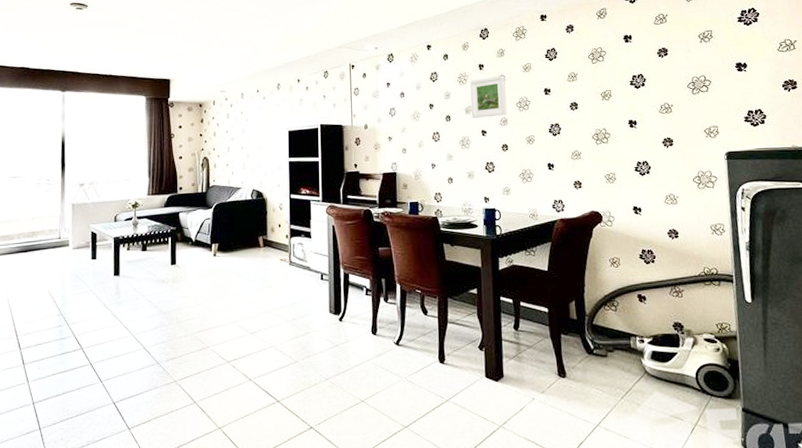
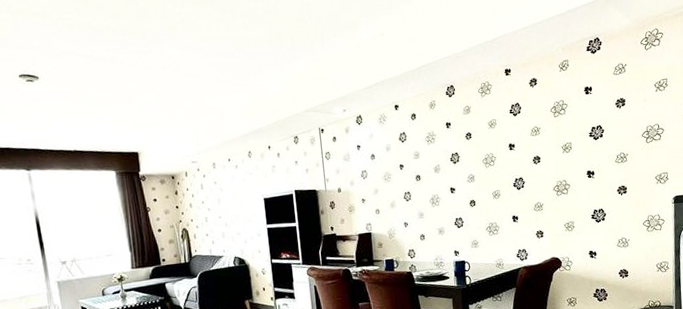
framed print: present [470,75,507,118] -> none [438,132,474,177]

